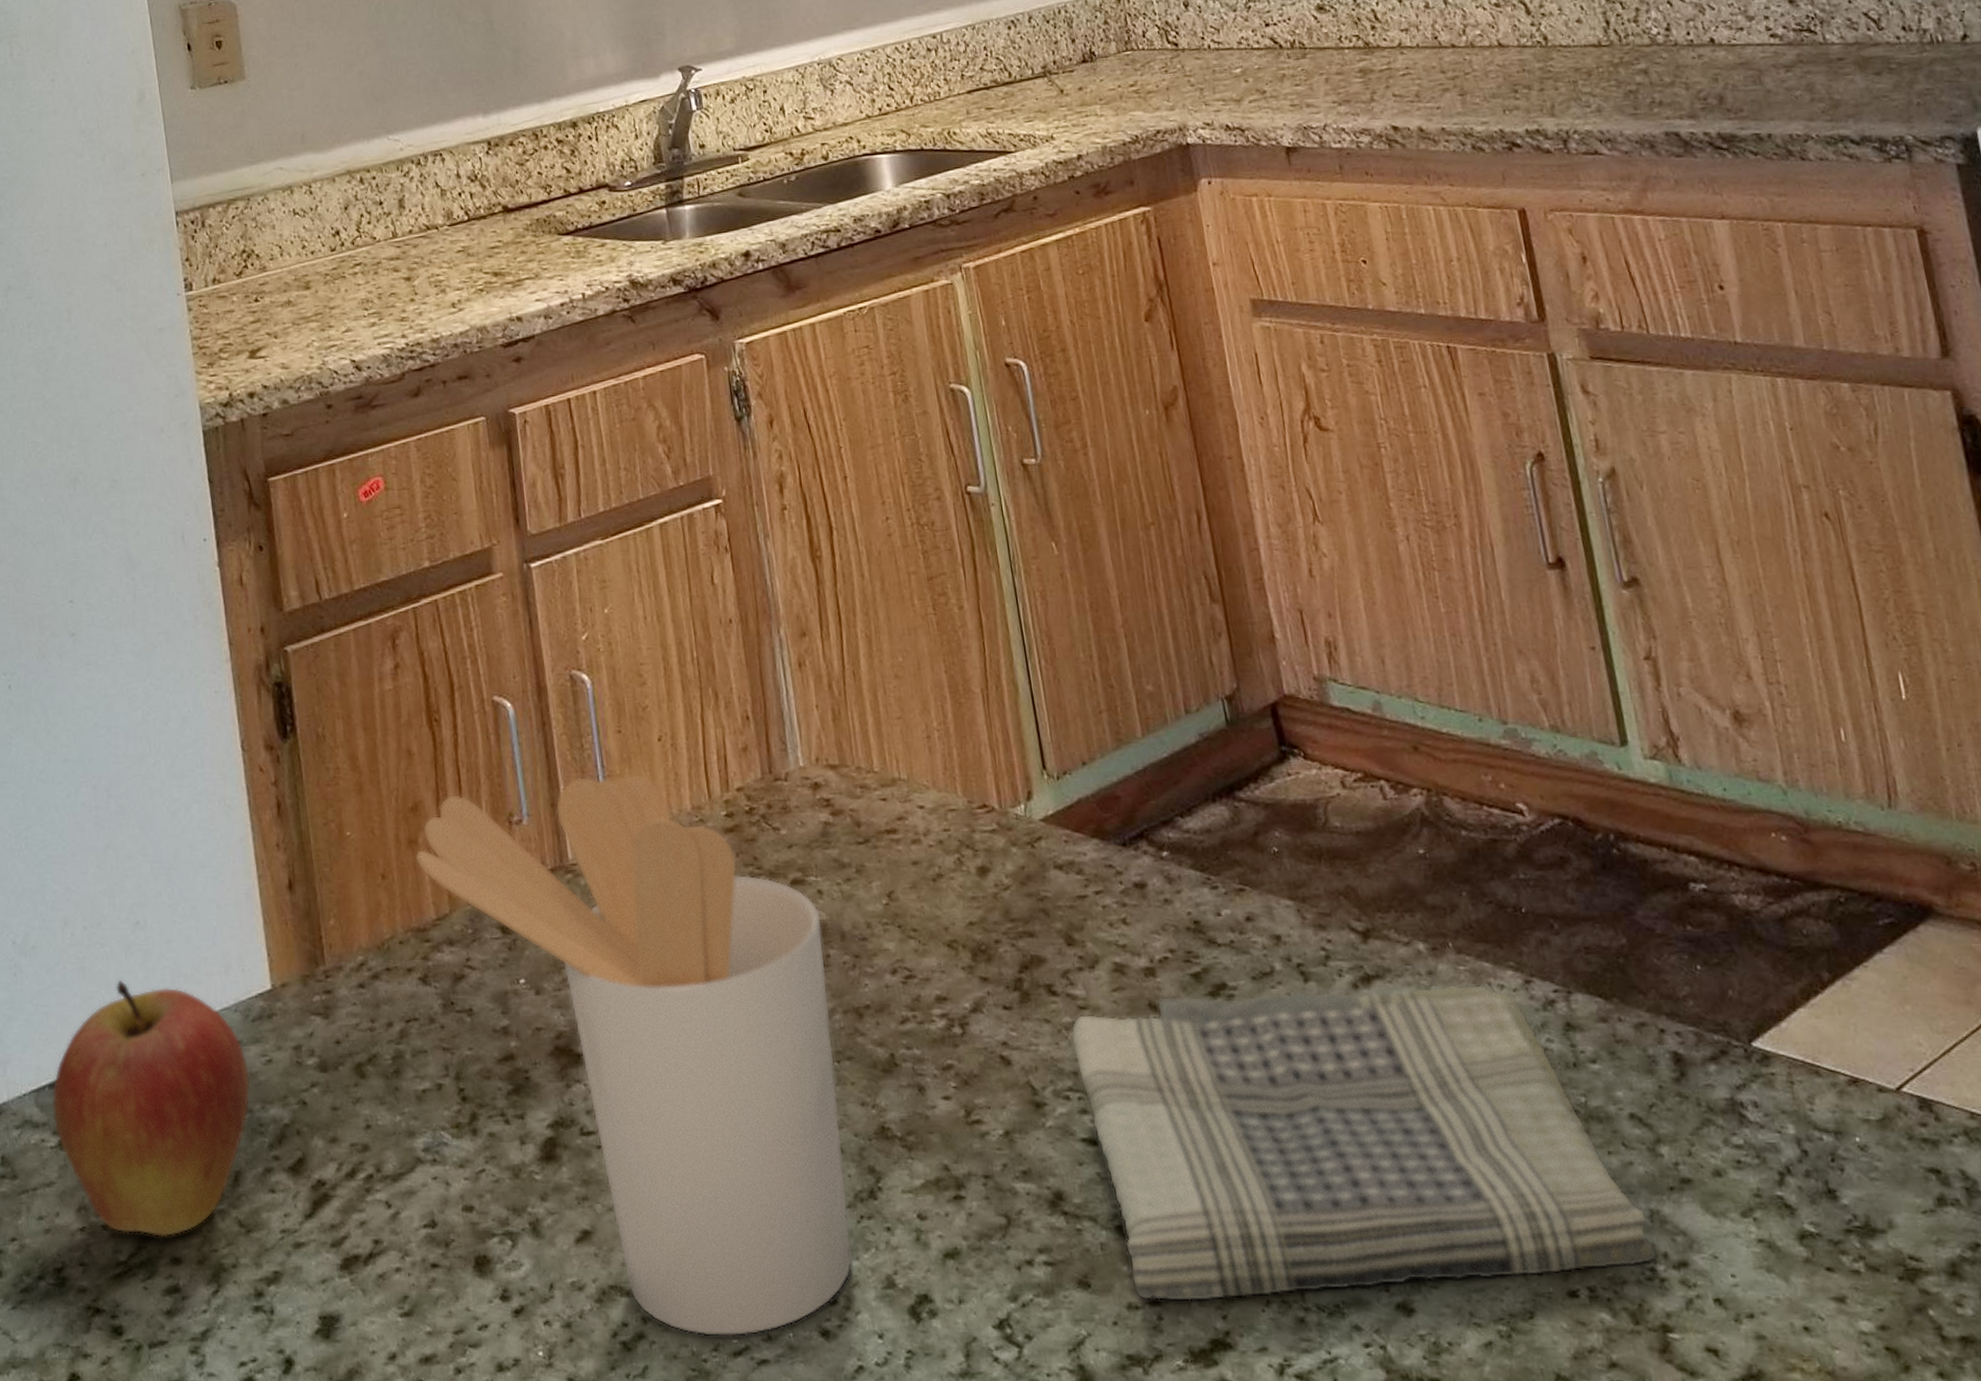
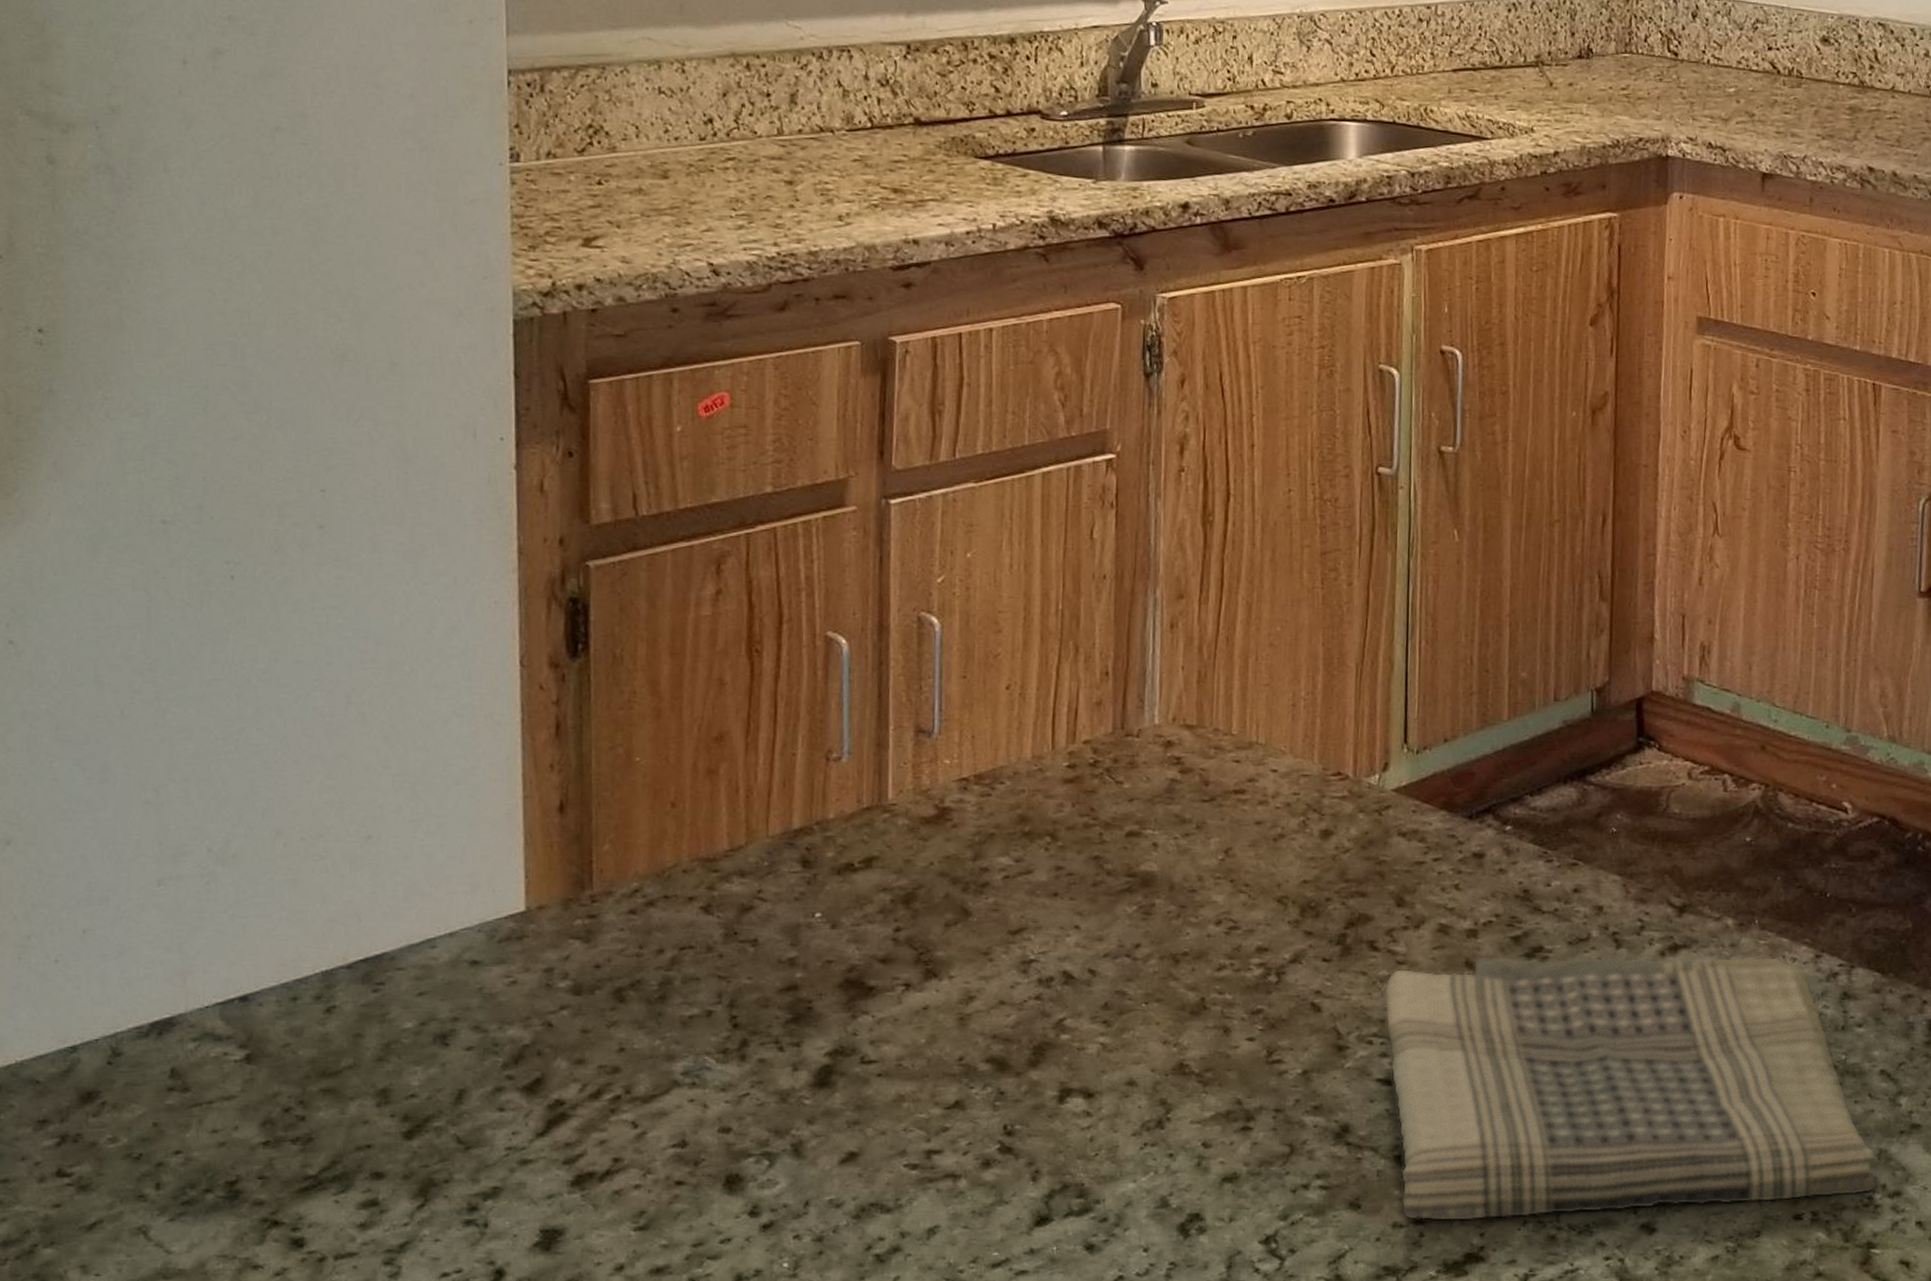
apple: present [51,980,251,1238] -> none [240,894,489,1153]
utensil holder: present [415,773,853,1337] -> none [713,719,1152,1250]

